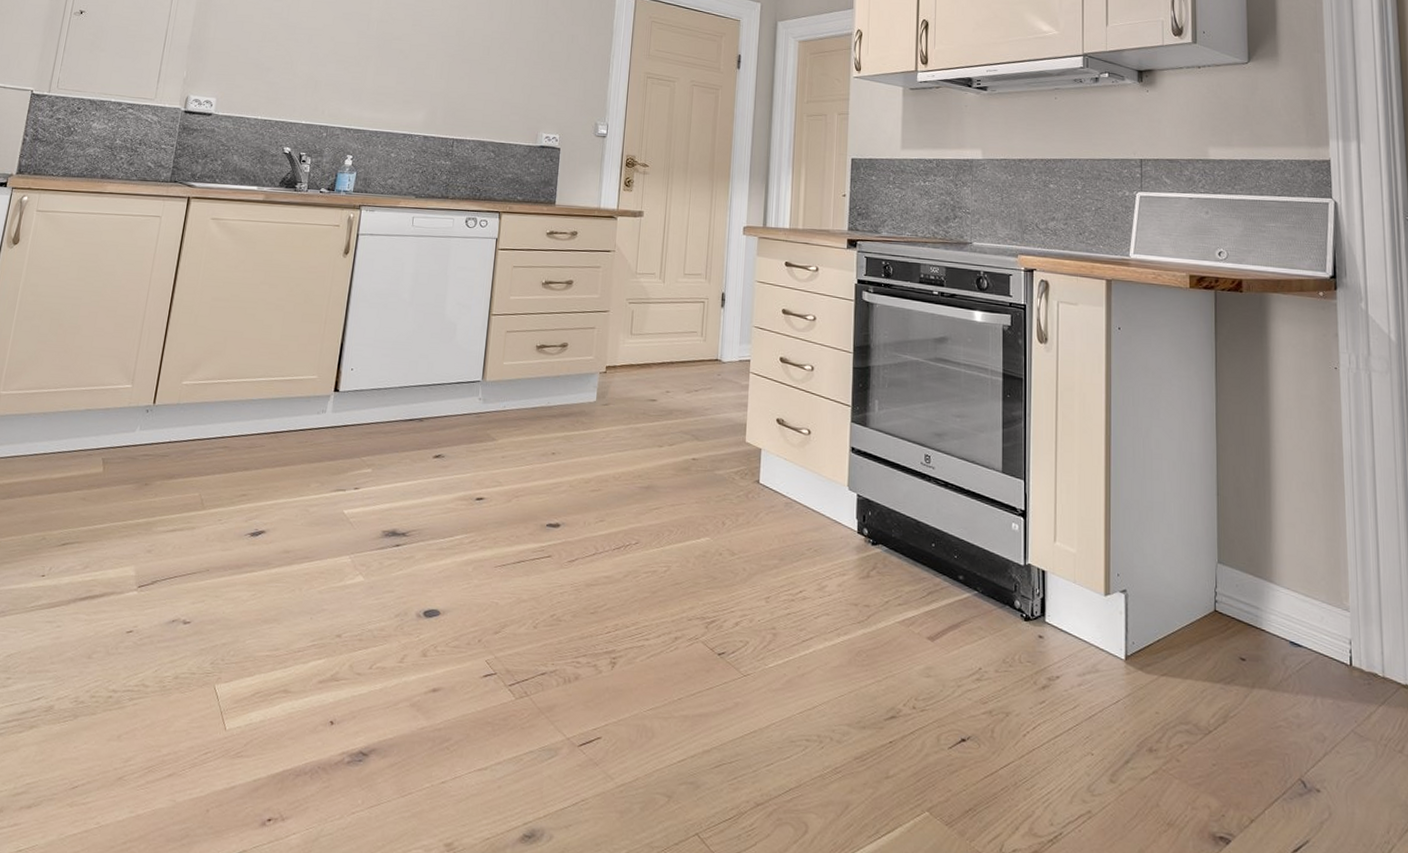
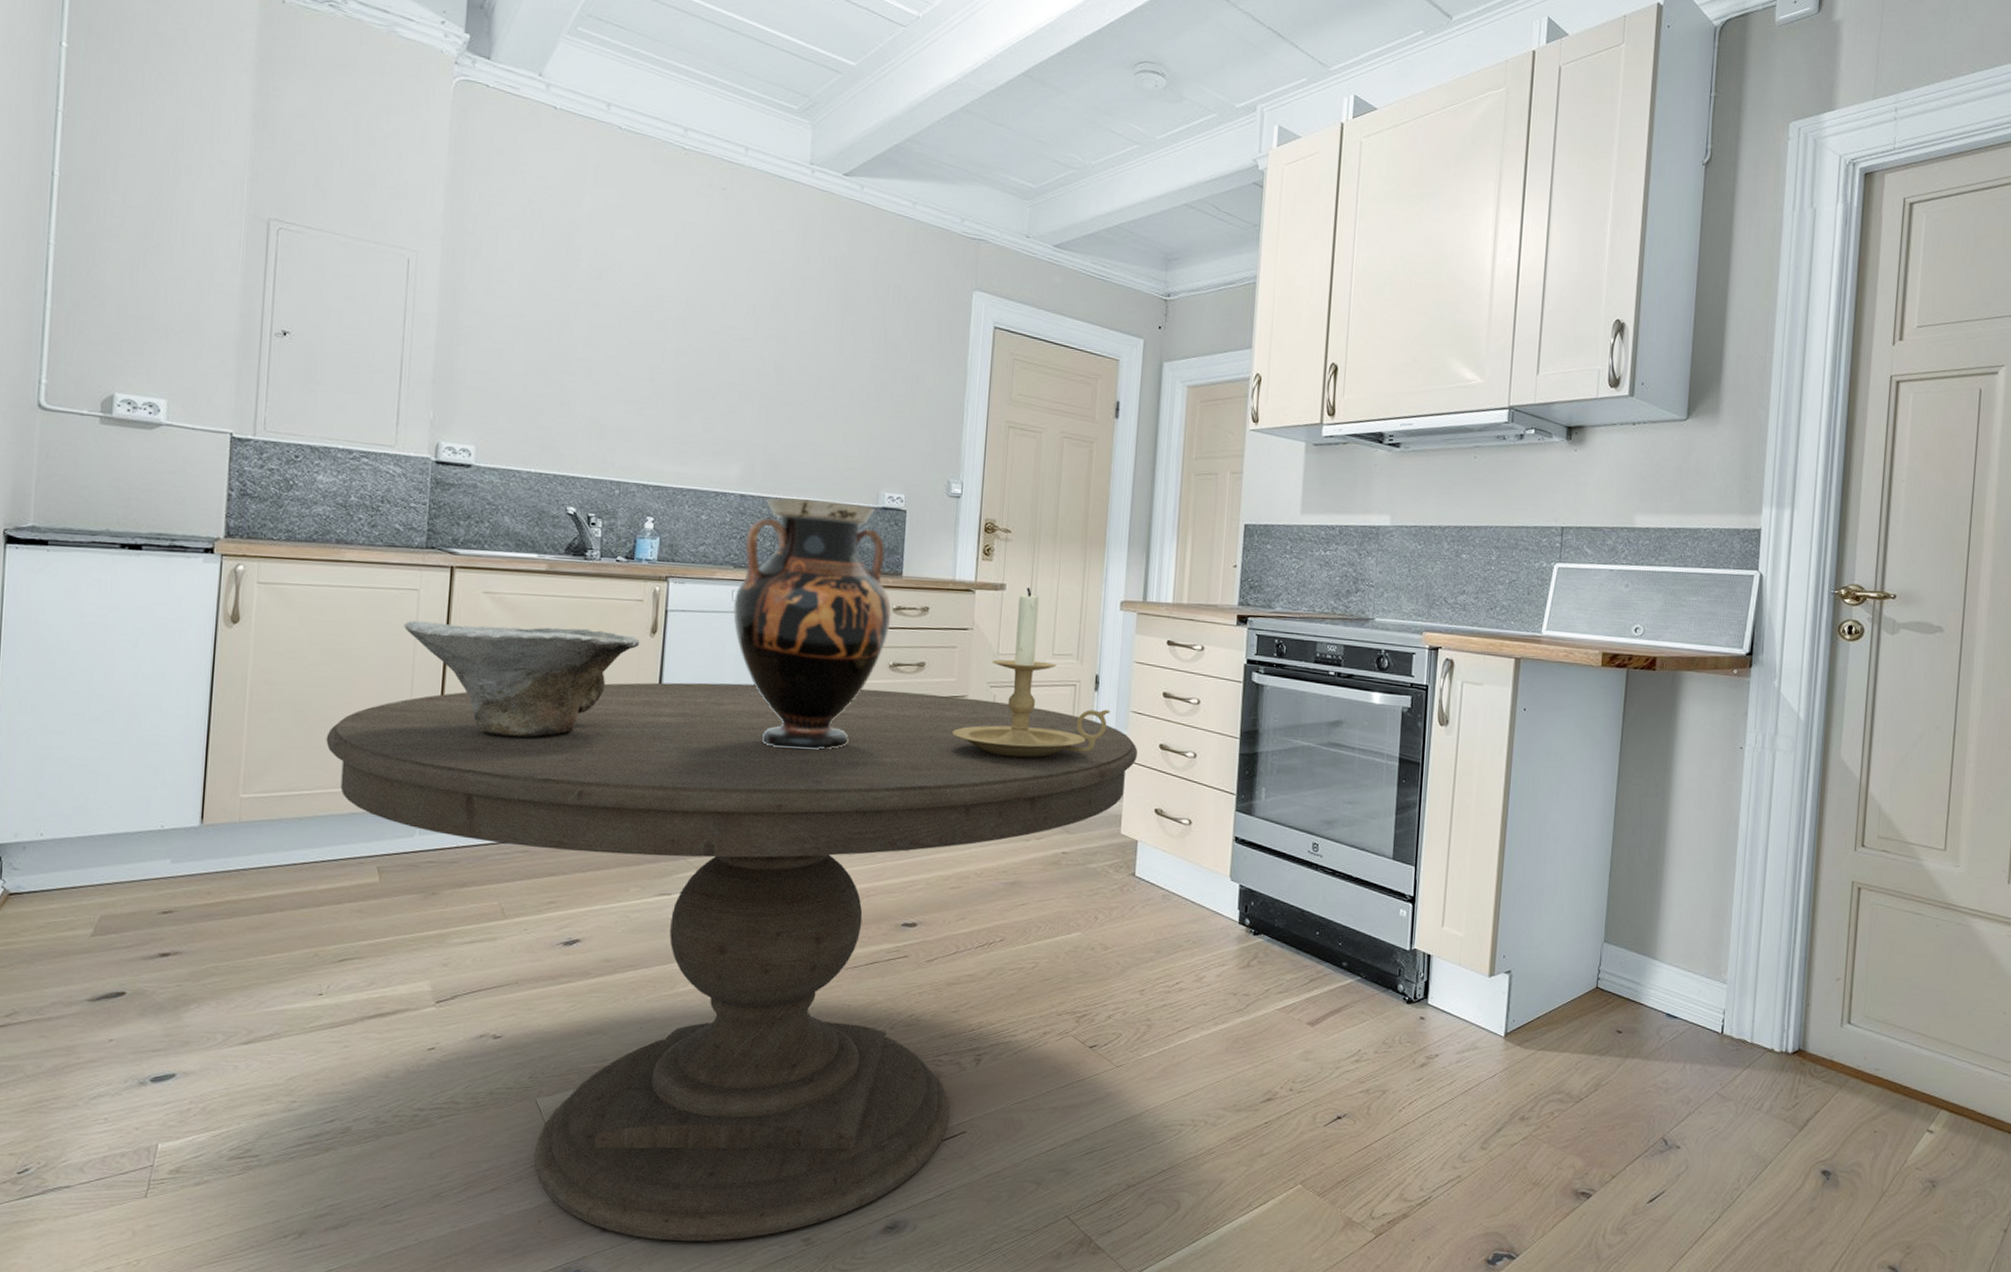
dining table: none [74,297,760,841] -> present [326,682,1138,1242]
bowl: none [146,242,335,346] -> present [403,620,640,739]
vase: none [412,138,546,359] -> present [733,497,892,750]
candle holder: none [595,214,736,369] -> present [952,587,1111,758]

